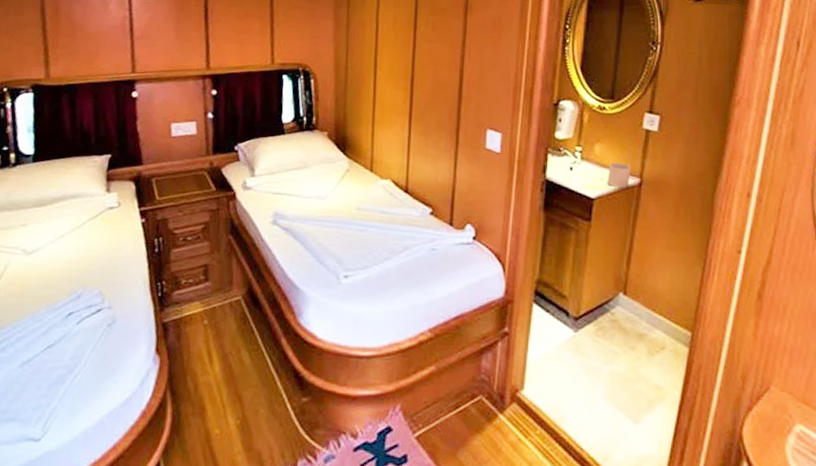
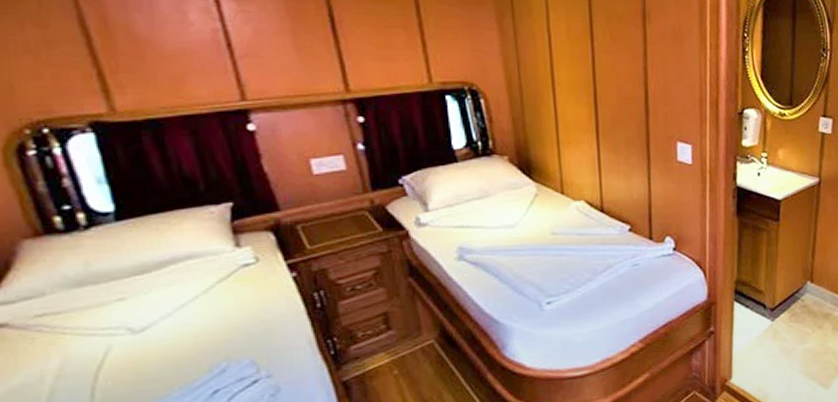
cup: present [607,162,631,188] -> none [791,165,811,188]

